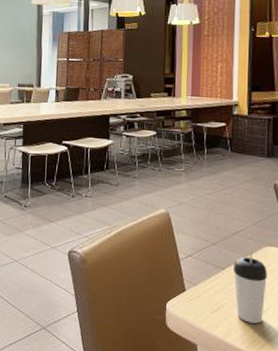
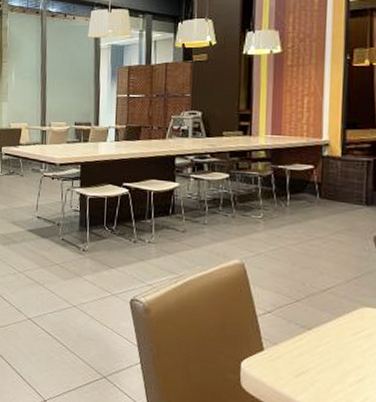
beverage cup: present [234,247,268,324] -> none [322,306,366,393]

